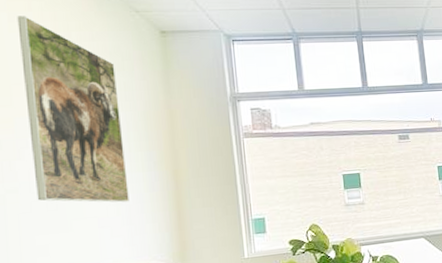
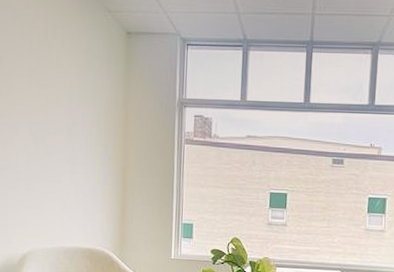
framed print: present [17,16,129,203] -> none [19,13,87,191]

